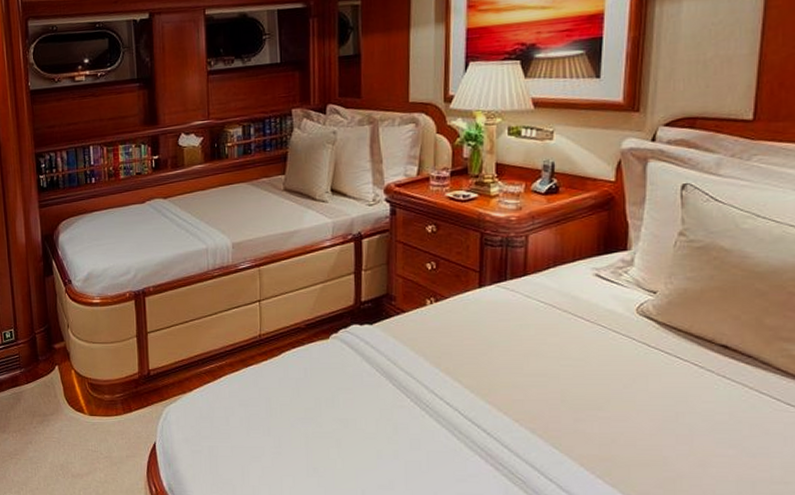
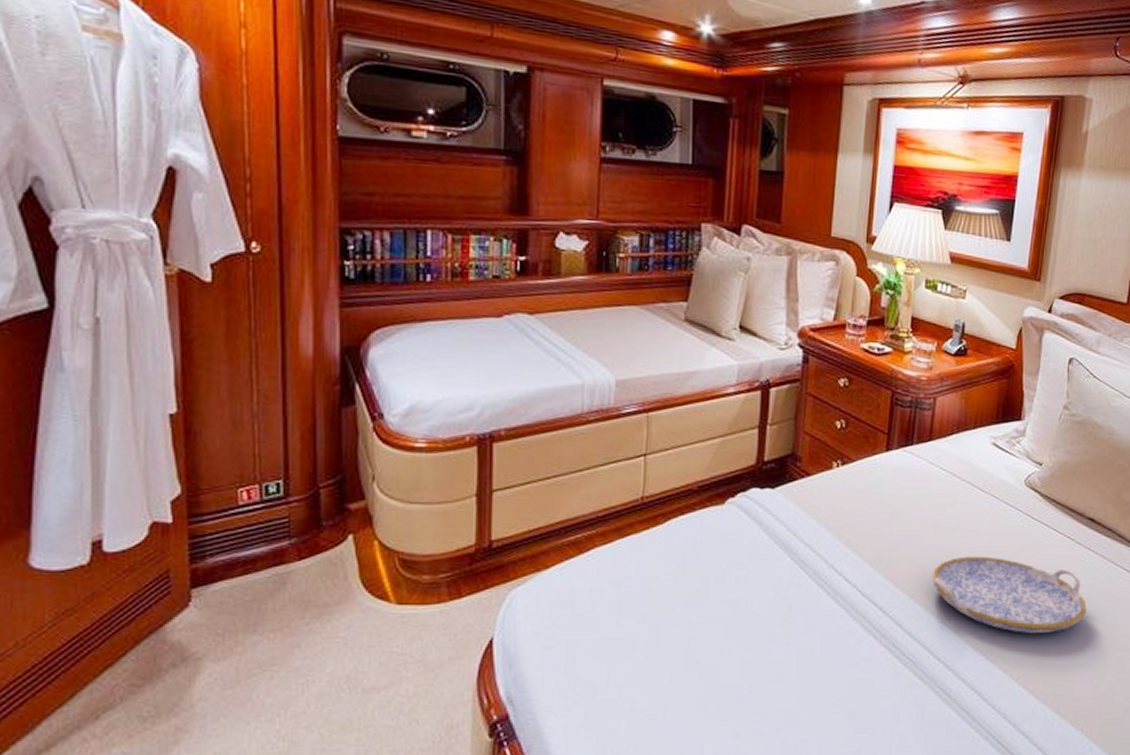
serving tray: none [536,383,725,461] -> present [931,556,1087,633]

